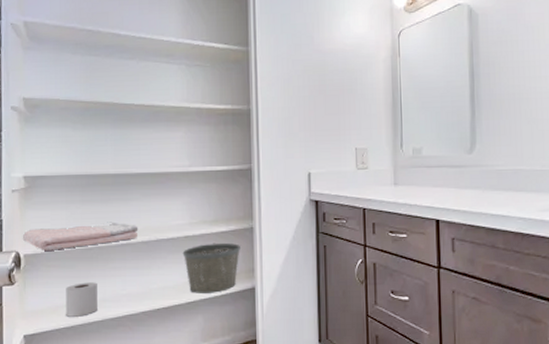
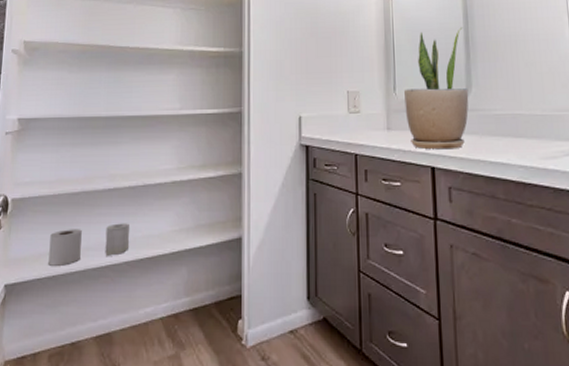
towel: present [23,222,139,251] -> none [12,165,126,195]
toilet paper roll: none [121,276,146,308] -> present [105,223,130,257]
basket: present [182,243,242,293] -> none [169,190,229,243]
potted plant: none [410,85,473,204] -> present [403,27,469,150]

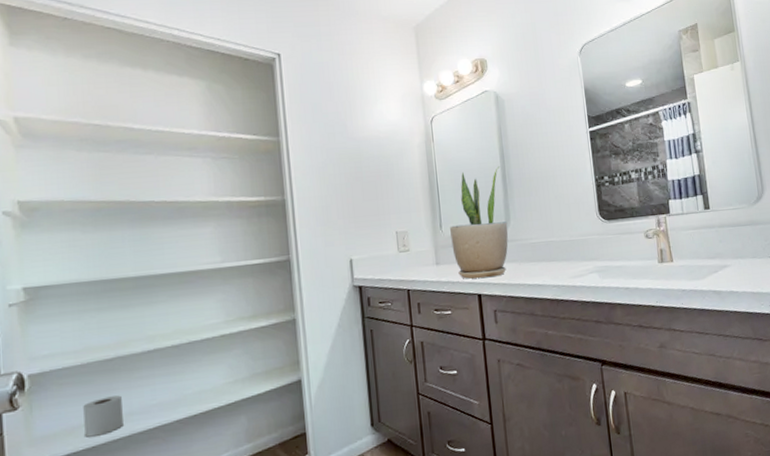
toilet paper roll: present [105,223,130,257] -> none [150,382,180,419]

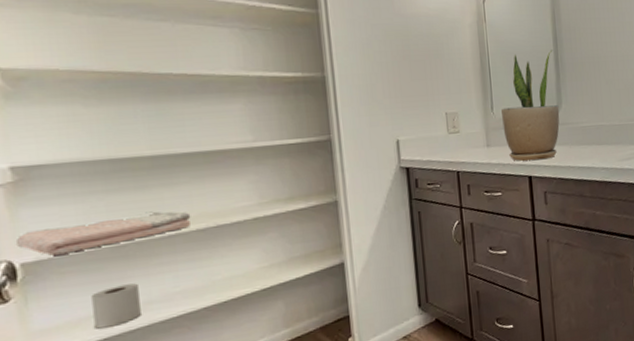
towel: none [26,328,167,368] -> present [17,211,191,256]

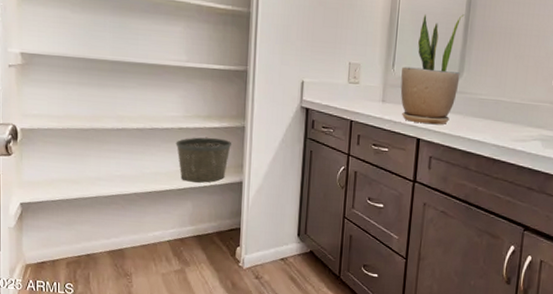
towel: present [17,211,191,256] -> none [20,105,134,128]
toilet paper roll: present [91,283,141,329] -> none [61,160,92,192]
basket: none [252,220,325,278] -> present [175,137,232,183]

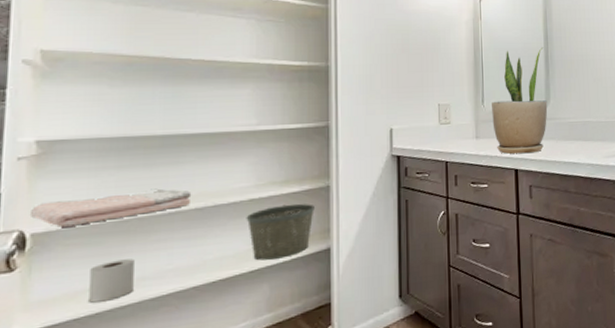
towel: none [20,105,134,128] -> present [31,188,192,227]
toilet paper roll: none [61,160,92,192] -> present [89,258,134,303]

